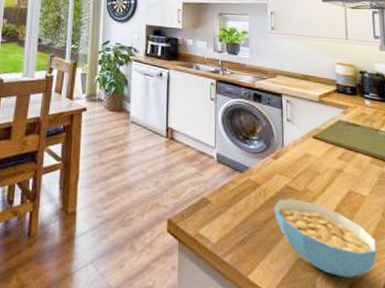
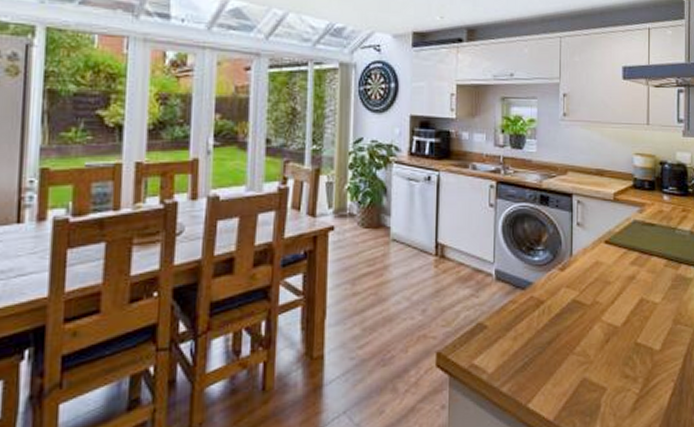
cereal bowl: present [274,199,377,278] -> none [559,314,666,393]

